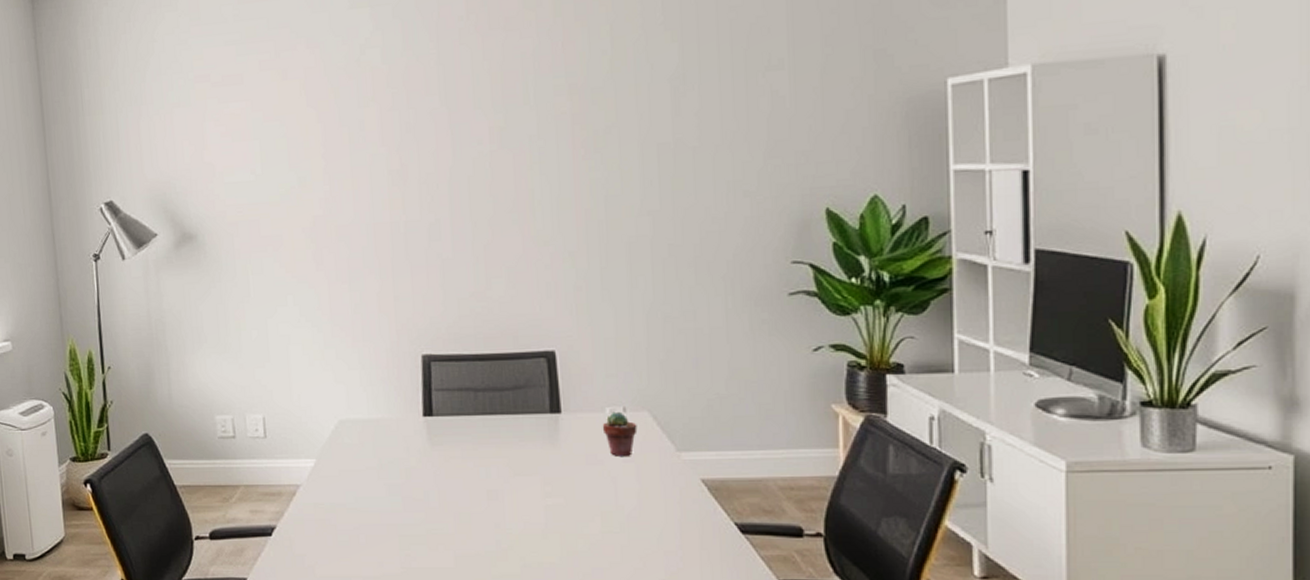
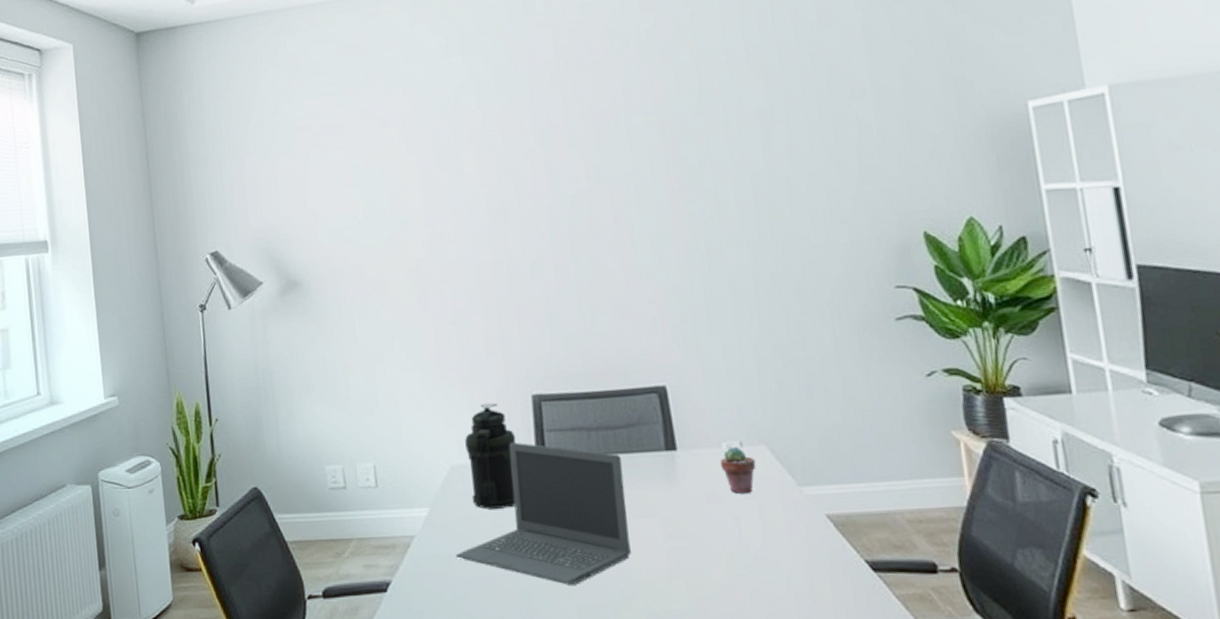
laptop computer: none [339,399,509,536] -> present [455,442,631,585]
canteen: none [354,361,404,462] -> present [465,402,516,509]

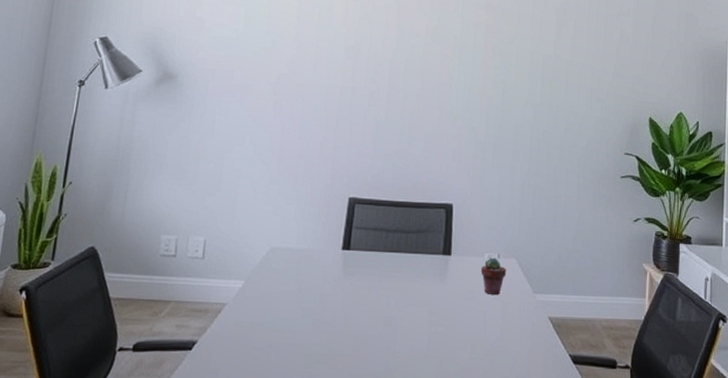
laptop computer: present [455,442,631,585] -> none [258,233,408,356]
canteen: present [465,402,516,509] -> none [282,199,329,288]

